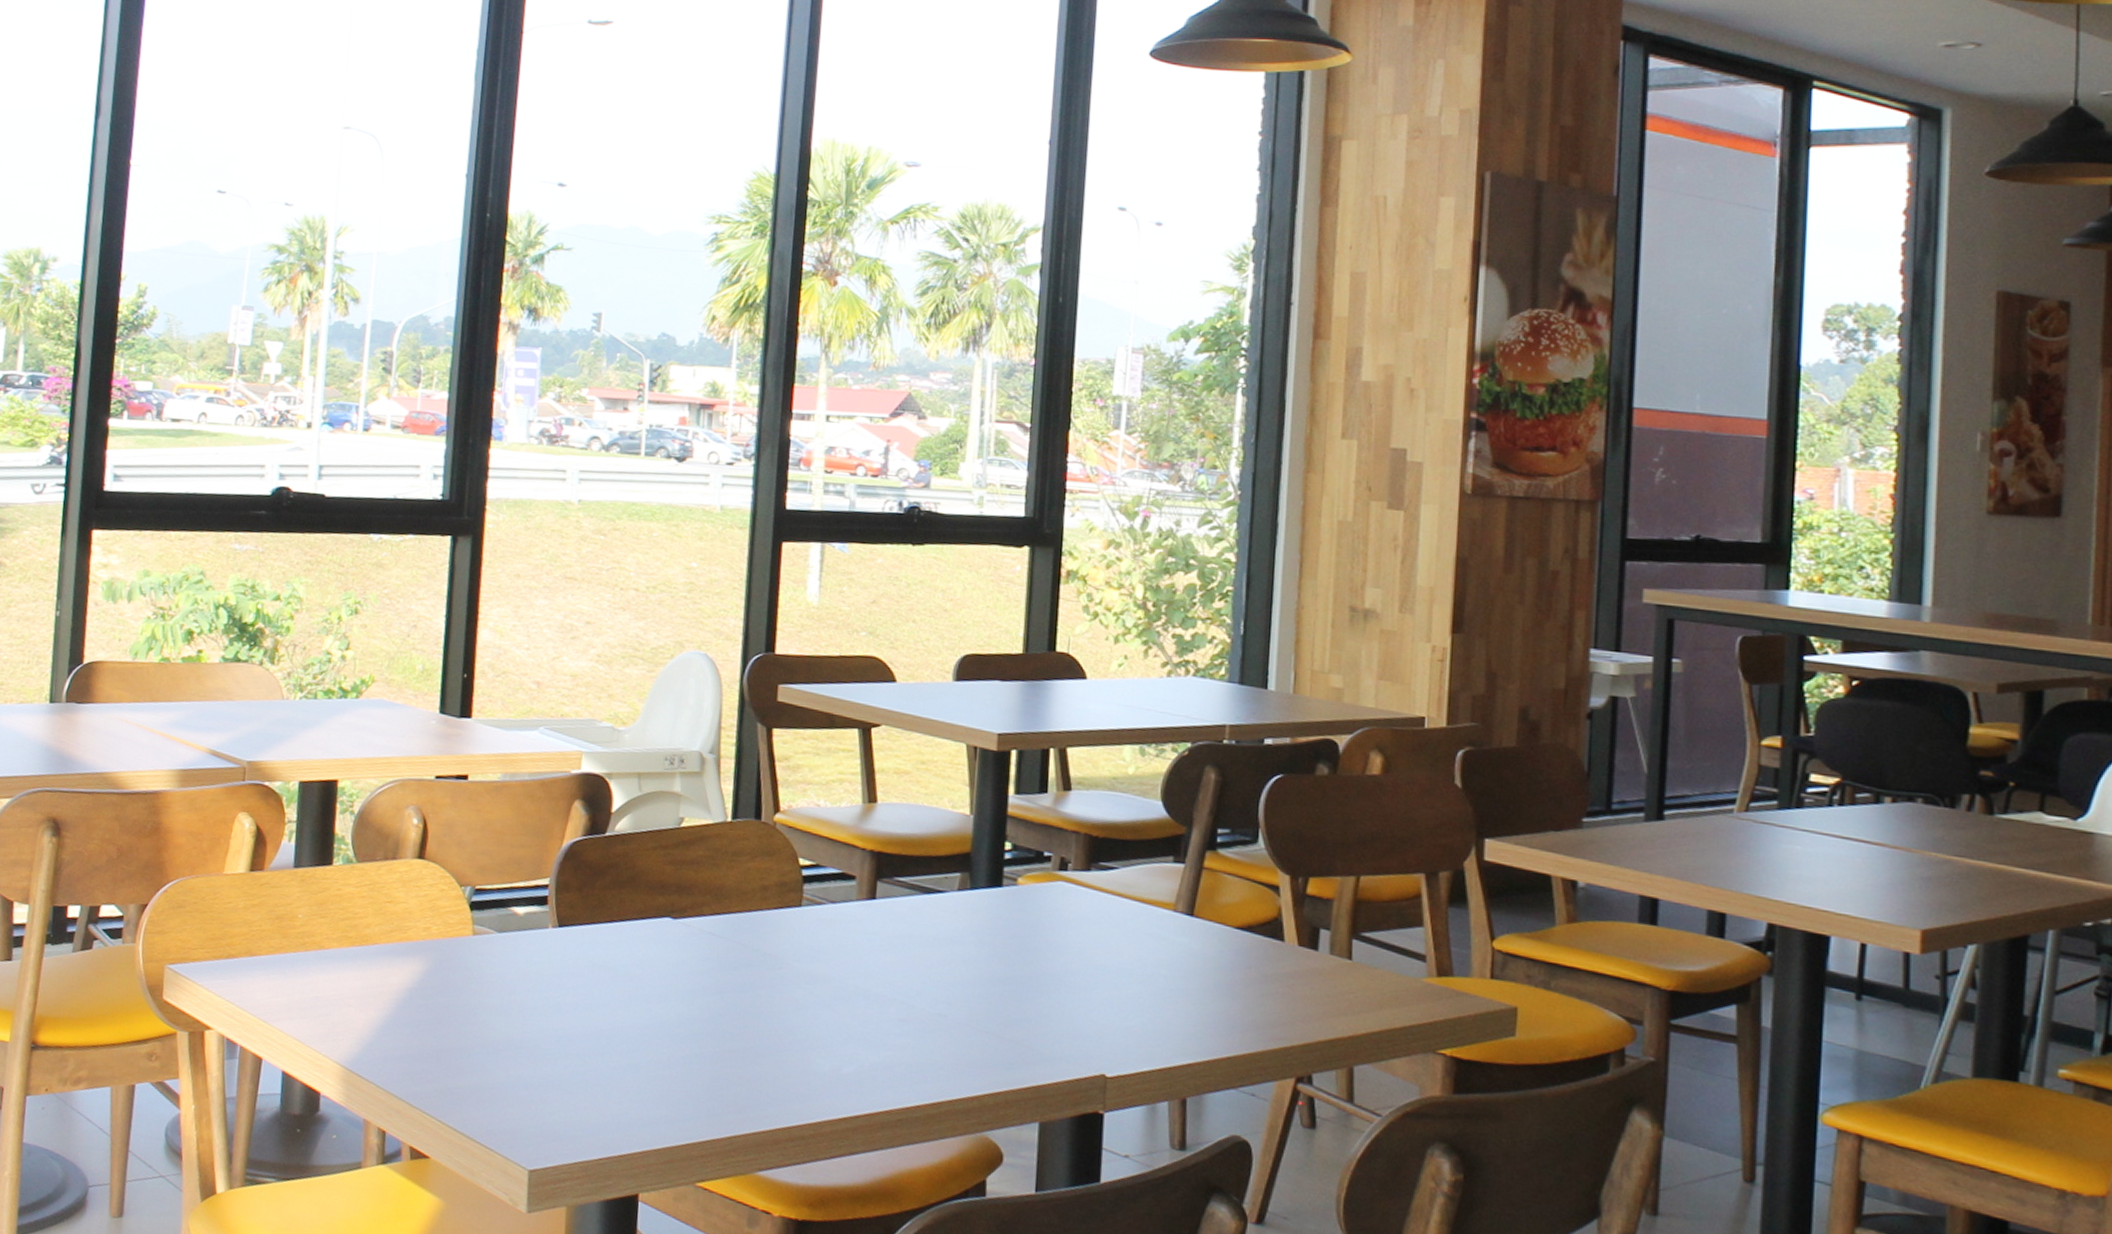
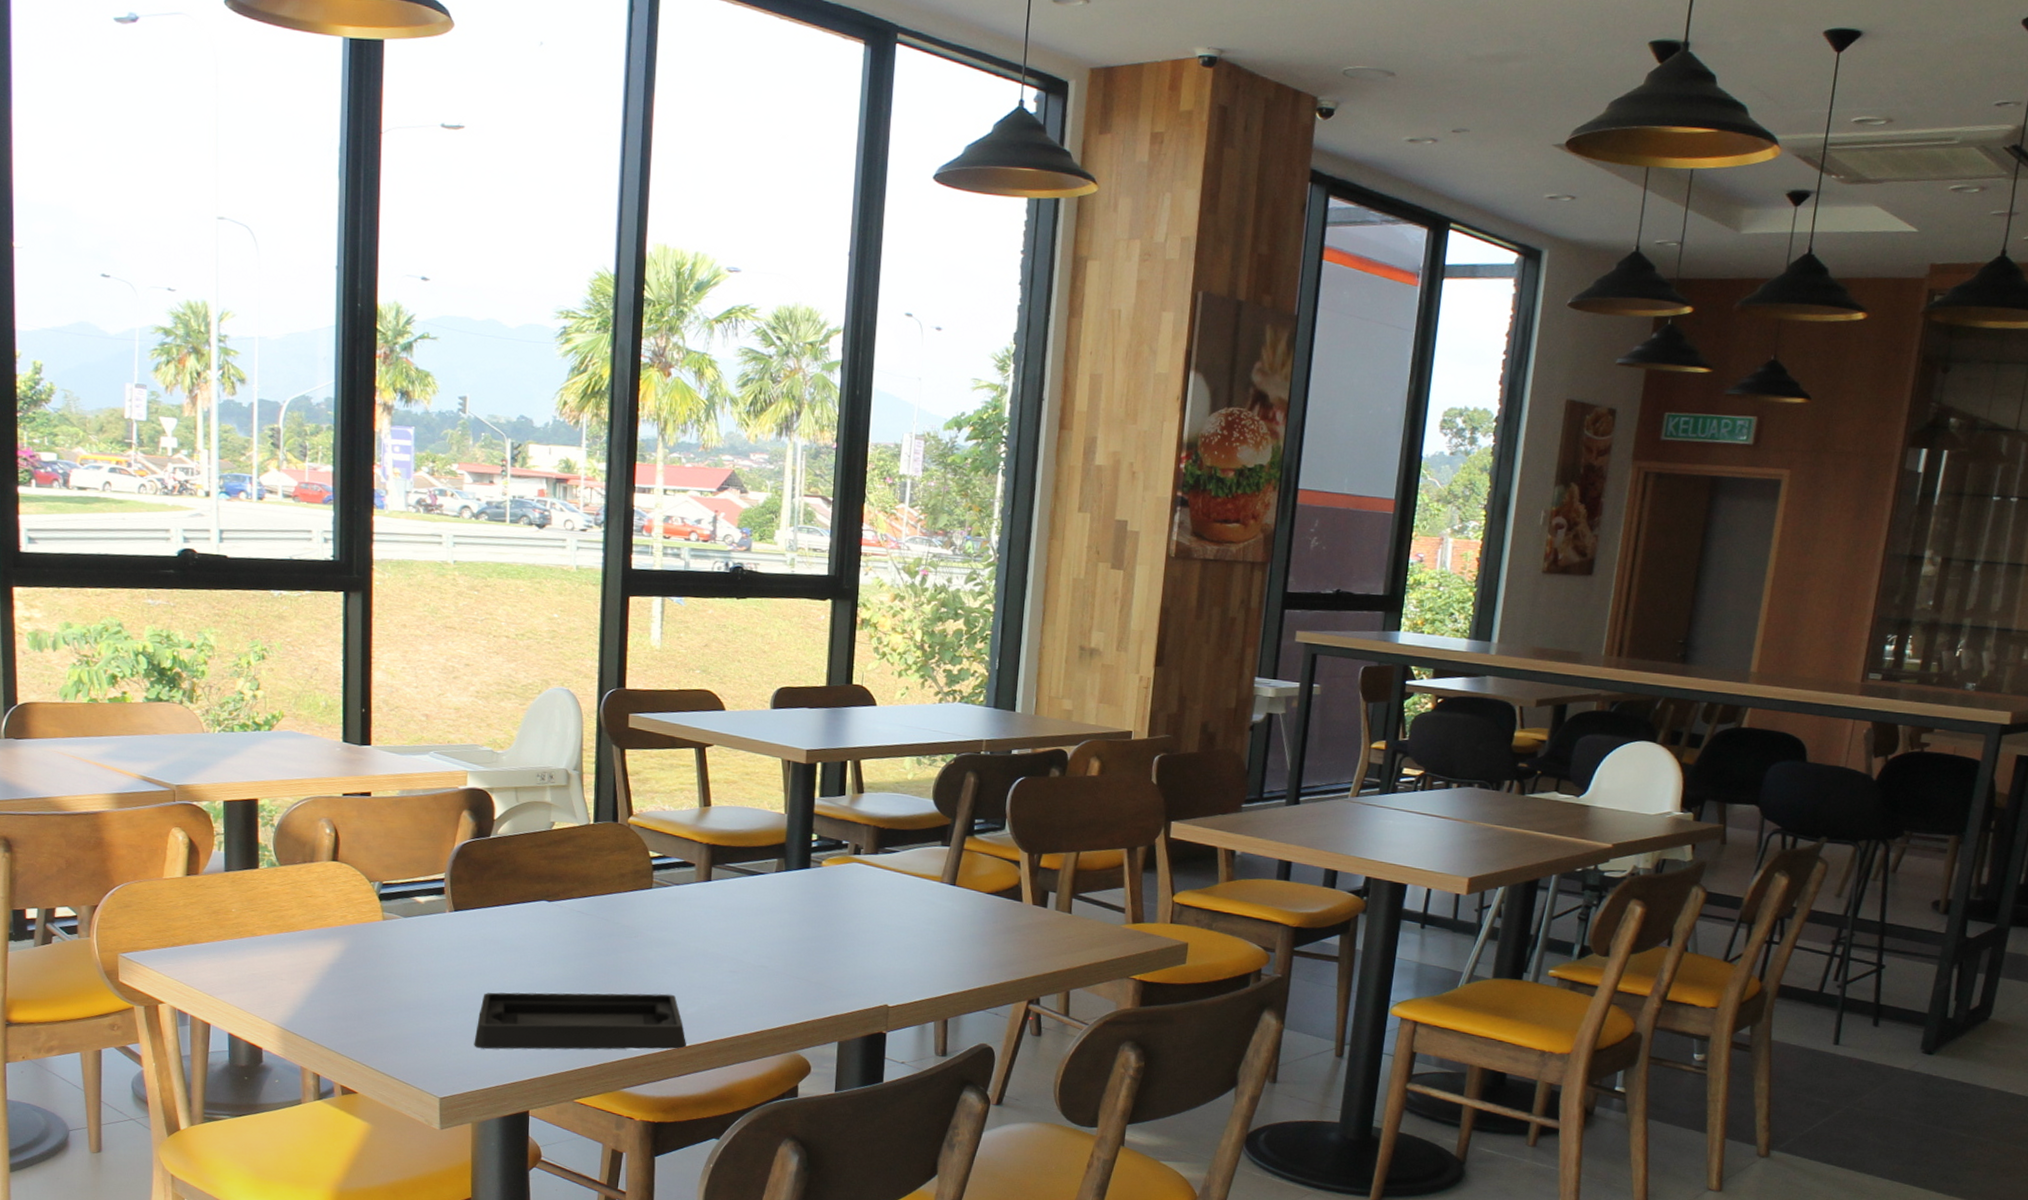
tray: none [574,1034,841,1122] -> present [474,992,686,1049]

